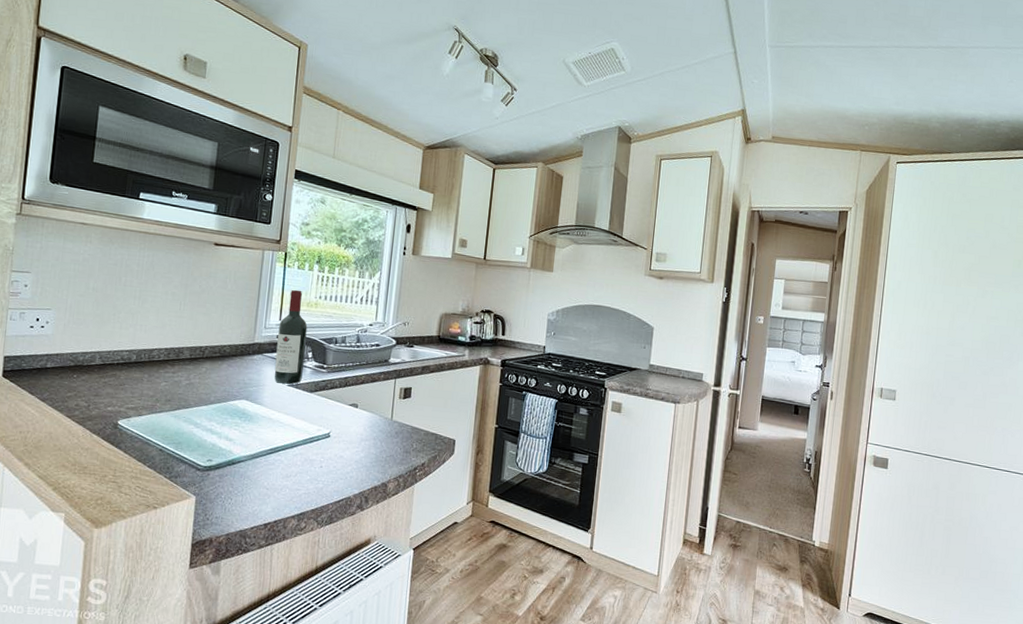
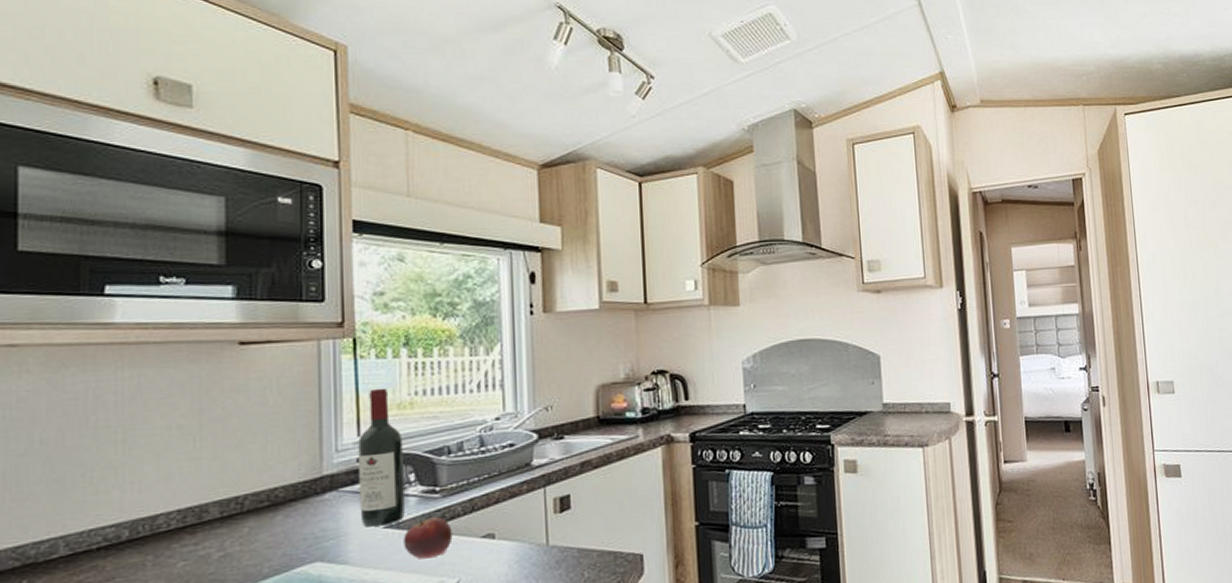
fruit: none [298,385,331,412] -> present [403,517,453,559]

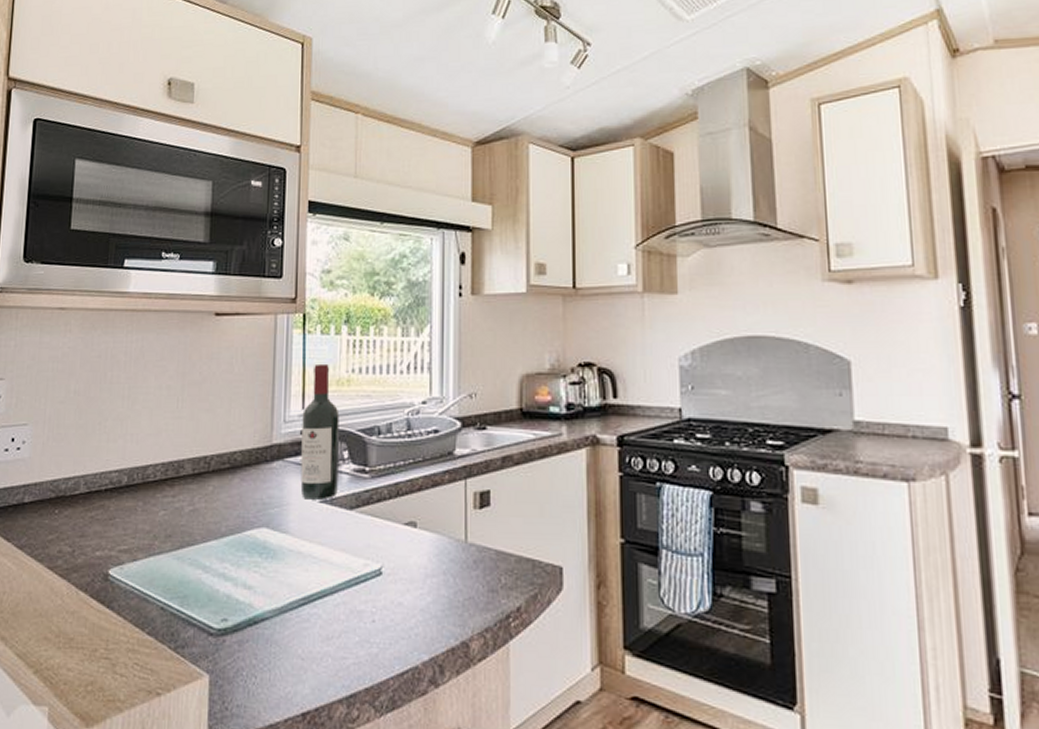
fruit: present [403,517,453,559] -> none [335,497,379,539]

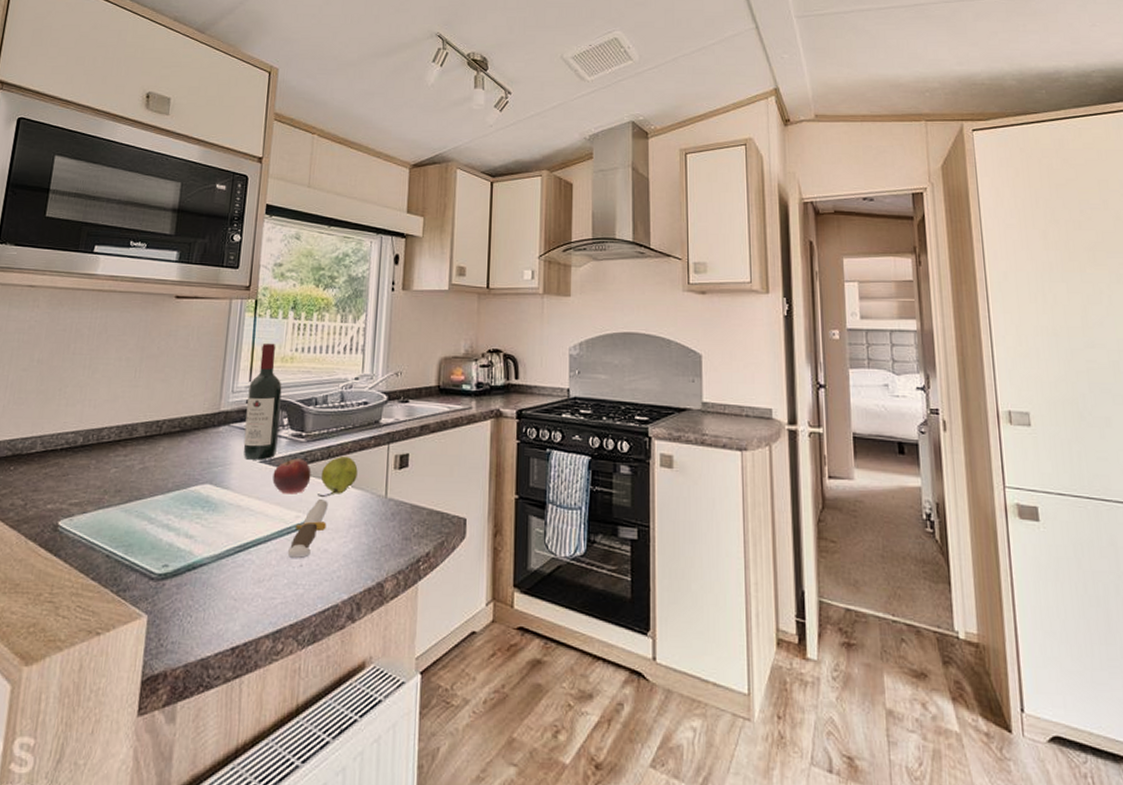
fruit: none [335,497,379,539] -> present [272,458,311,494]
knife: none [357,543,400,614] -> present [287,498,328,559]
fruit: none [387,493,432,543] -> present [318,455,358,498]

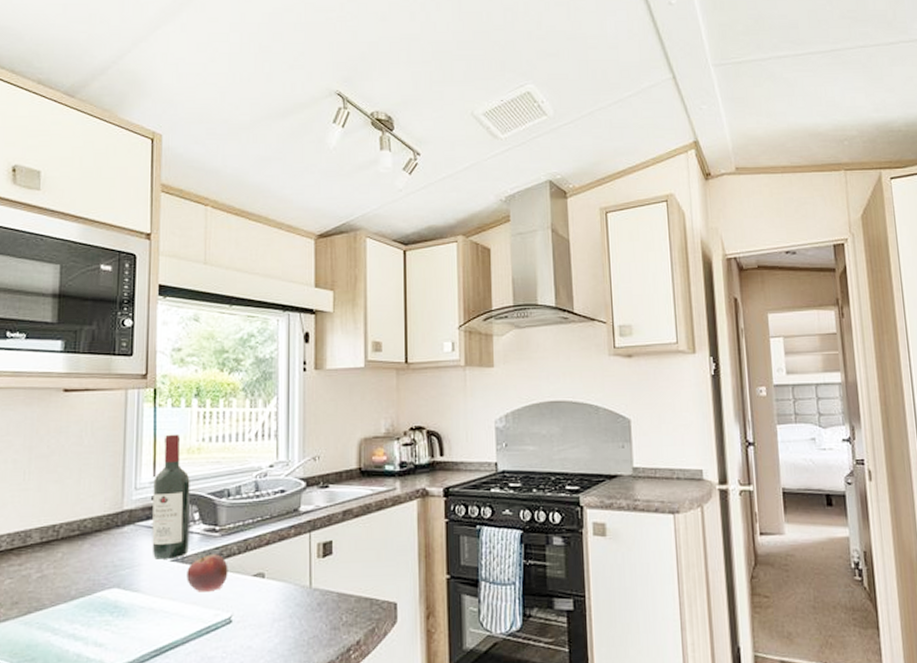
knife: present [287,498,328,559] -> none [208,594,249,659]
fruit: present [318,455,358,498] -> none [237,547,279,593]

